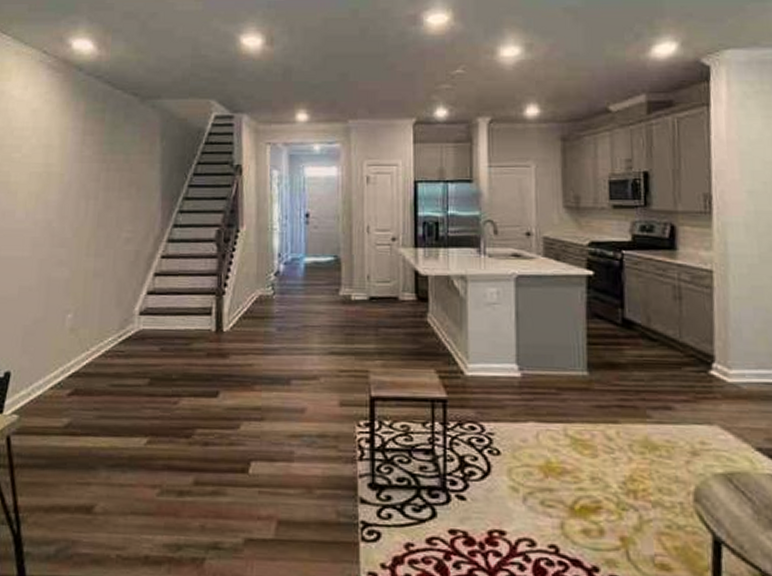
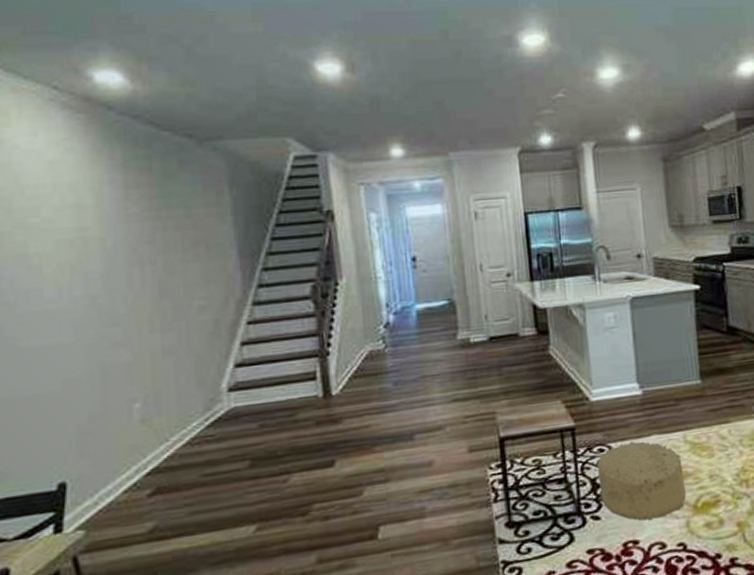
pouf: none [467,424,563,512] -> present [597,441,687,521]

